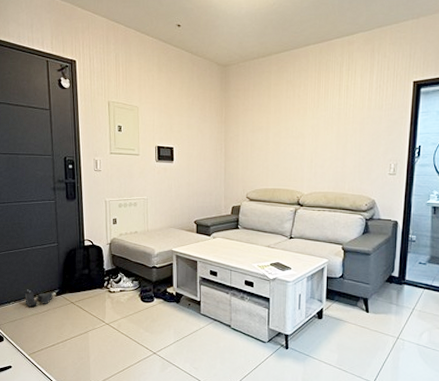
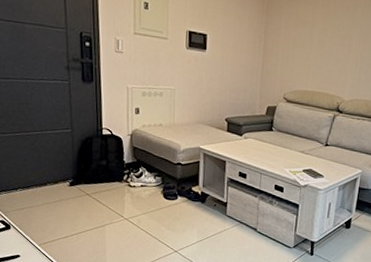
boots: present [25,289,53,307] -> none [34,176,66,196]

